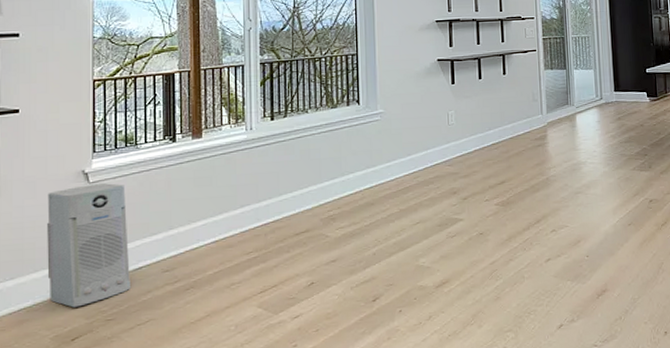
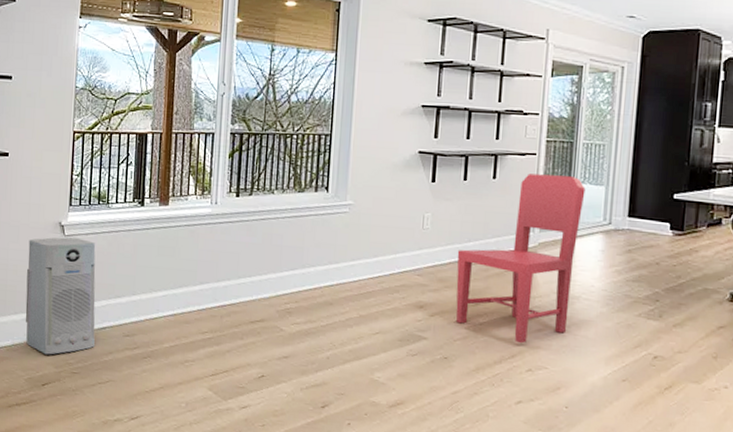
dining chair: none [480,65,579,210] -> present [455,173,586,344]

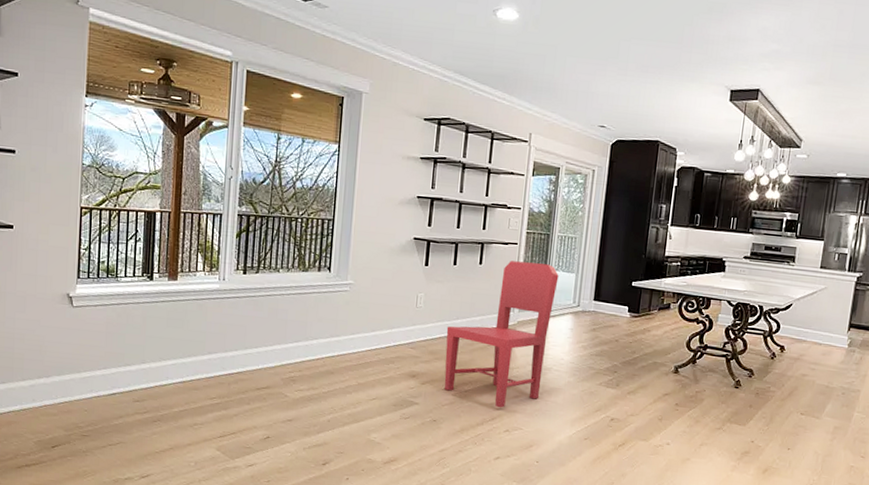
air purifier: present [25,237,96,355] -> none [33,308,105,419]

